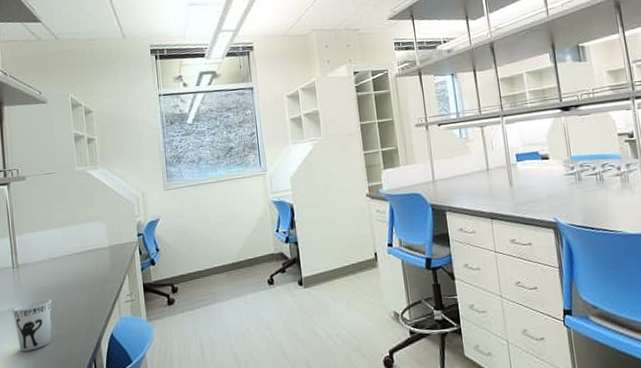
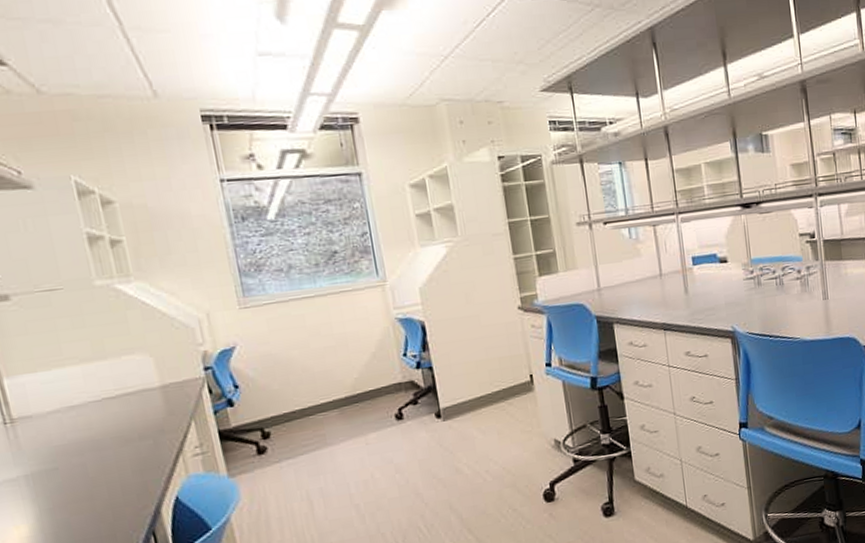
cup: present [13,298,52,352] -> none [11,460,82,534]

